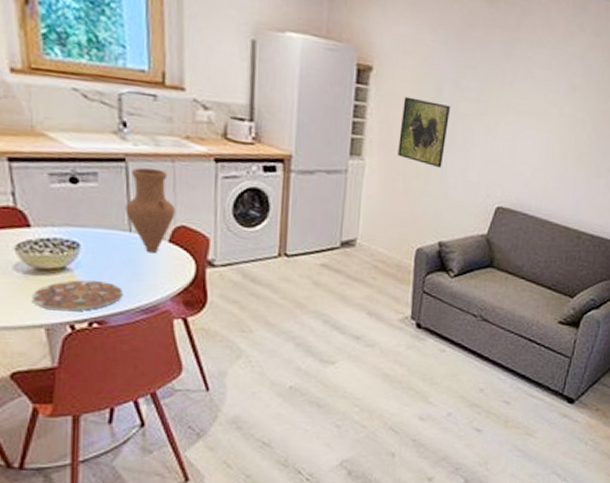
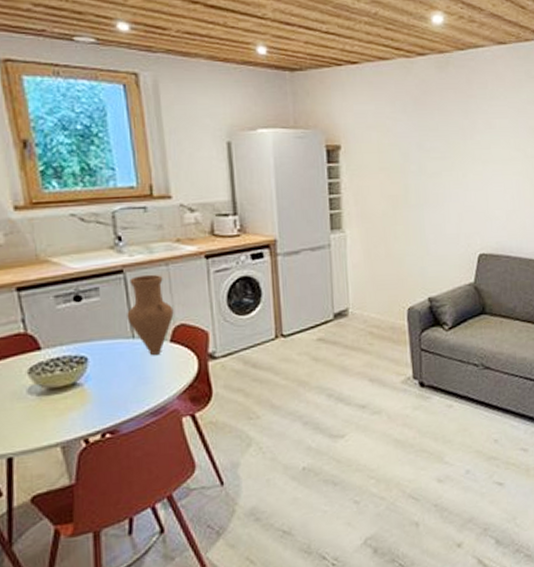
plate: present [31,279,123,312] -> none [46,390,132,428]
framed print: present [398,96,450,169] -> none [374,166,420,228]

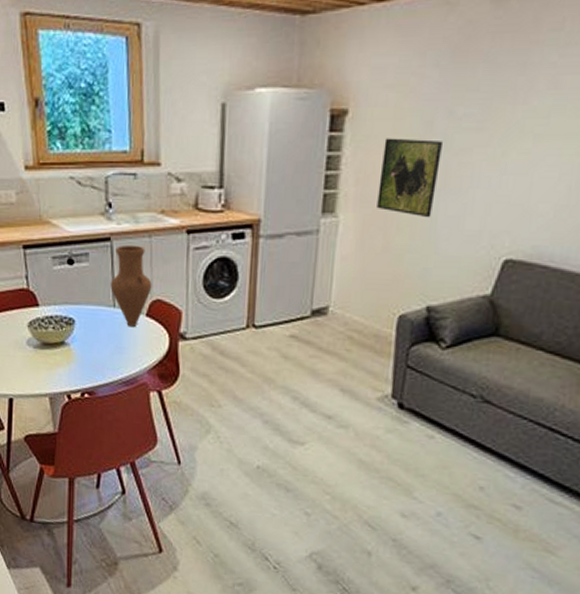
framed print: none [374,166,420,228] -> present [377,138,442,218]

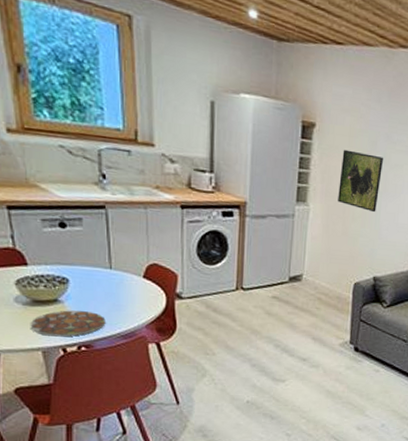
plate: none [39,353,108,383] -> present [30,310,106,337]
vase: present [110,244,152,327] -> none [106,213,148,287]

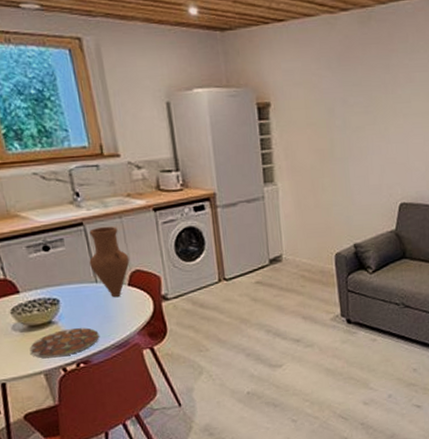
vase: none [106,213,148,287] -> present [89,226,130,297]
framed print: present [338,149,383,213] -> none [301,122,345,179]

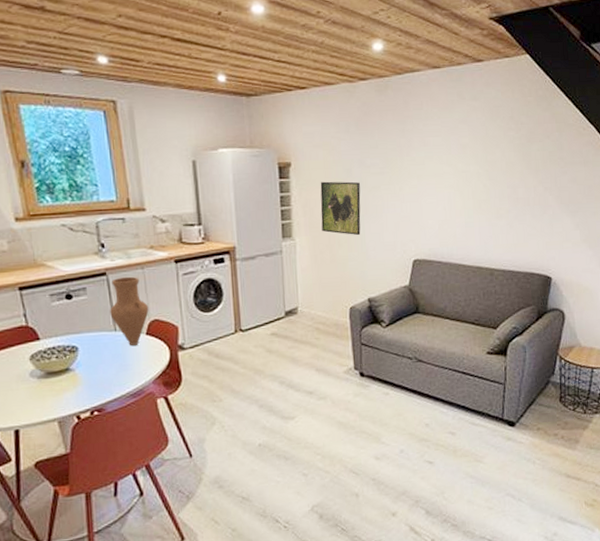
plate: present [29,327,99,359] -> none [45,375,115,406]
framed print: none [301,122,345,179] -> present [320,181,361,236]

